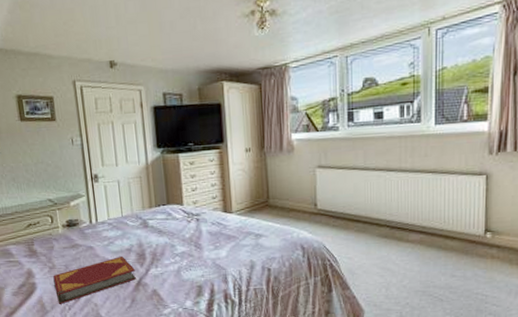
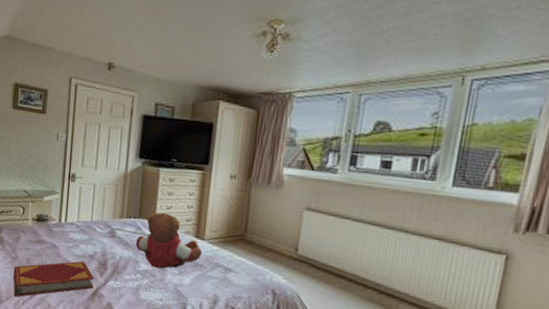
teddy bear: none [168,195,233,248] -> present [135,212,203,269]

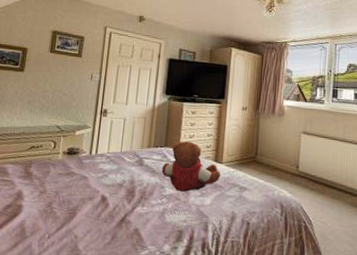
hardback book: present [13,261,94,297] -> none [39,189,122,231]

